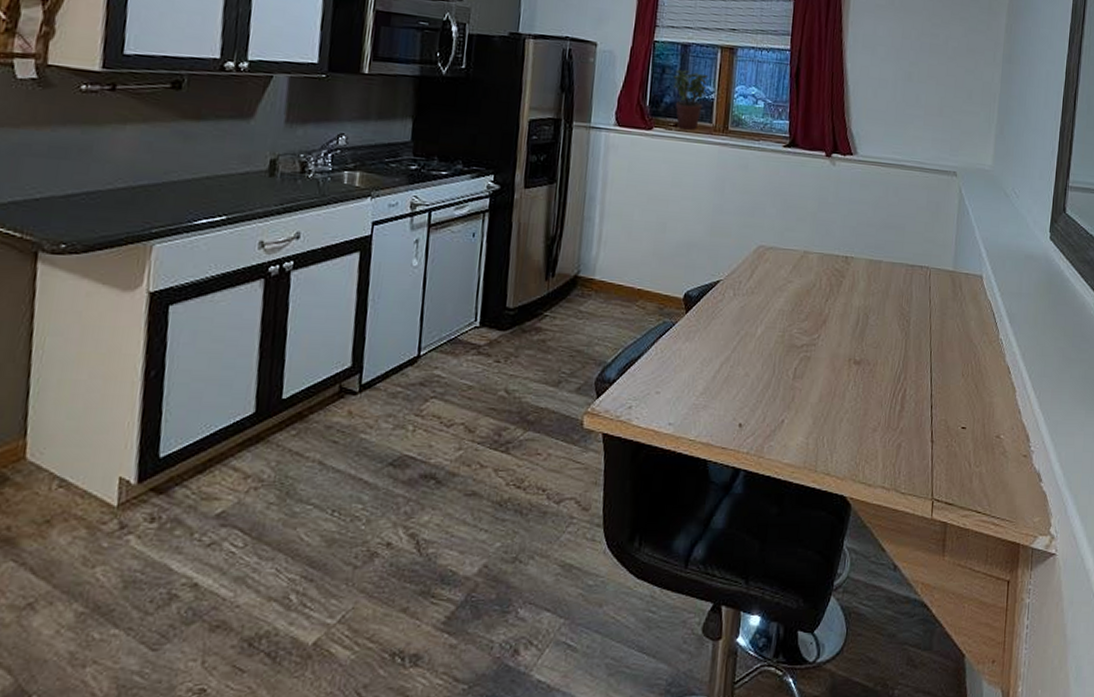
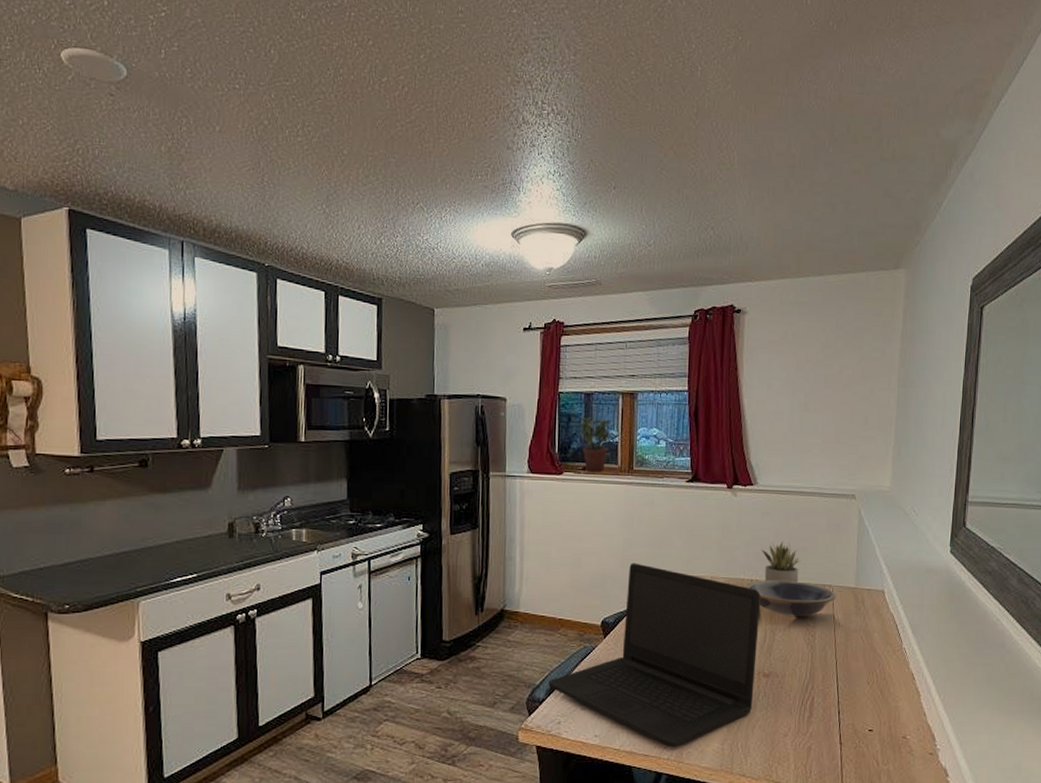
laptop: none [621,231,856,441] -> present [548,563,761,748]
bowl: none [839,258,934,301] -> present [745,579,837,617]
succulent plant: none [859,216,898,262] -> present [762,541,801,582]

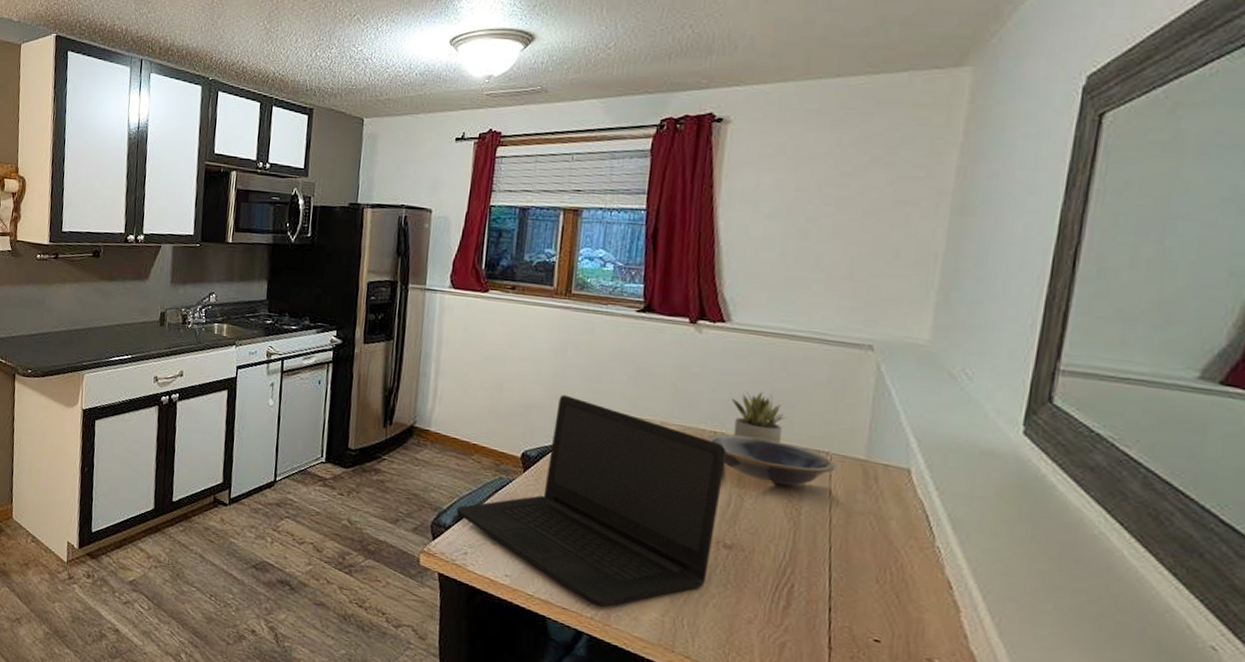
potted plant: present [579,417,613,473] -> none [510,233,550,294]

